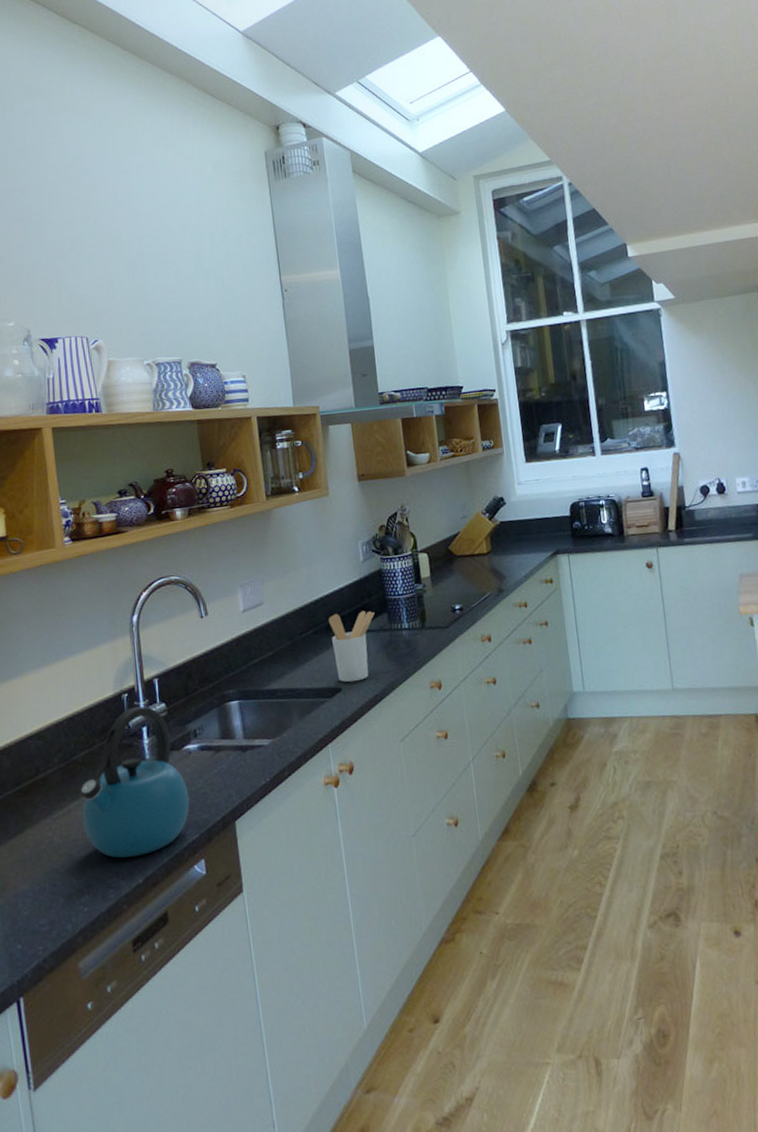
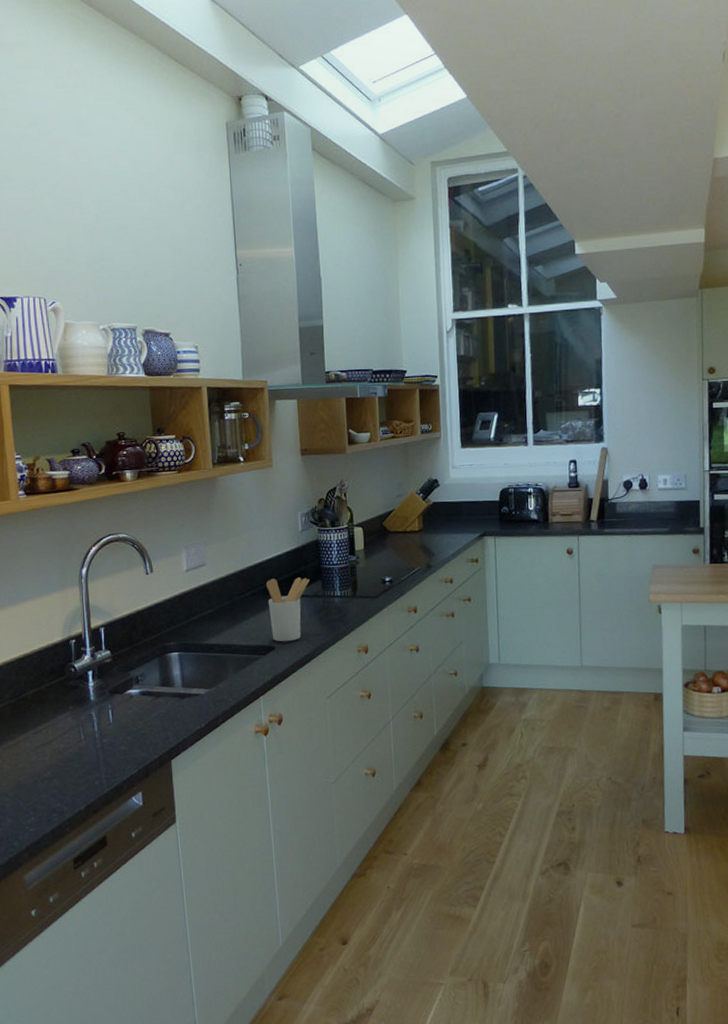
kettle: present [79,706,190,858] -> none [28,651,130,787]

